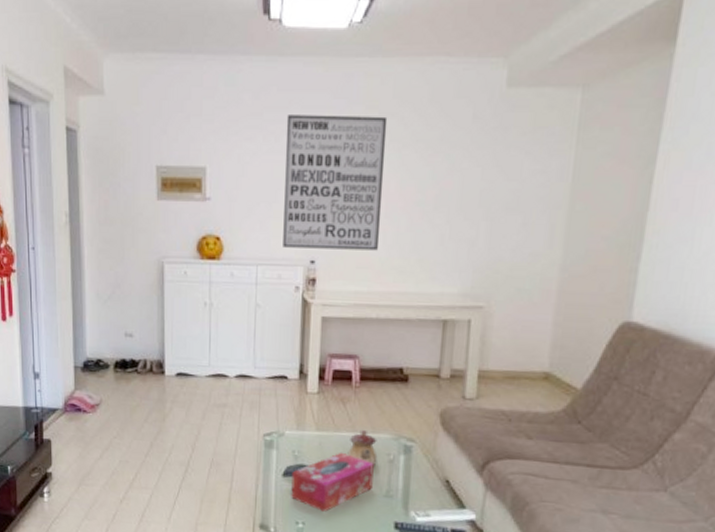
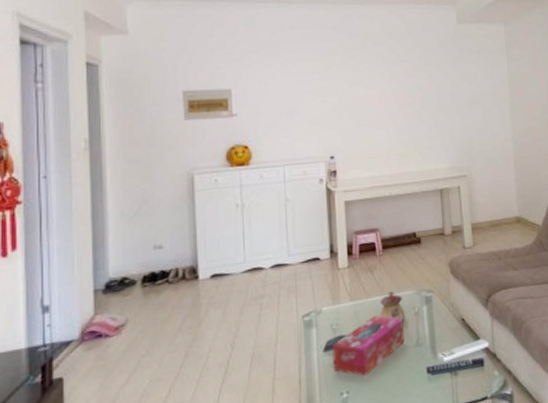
wall art: present [283,115,388,251] -> none [299,45,384,149]

